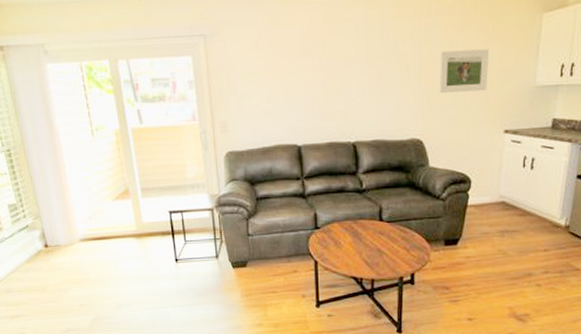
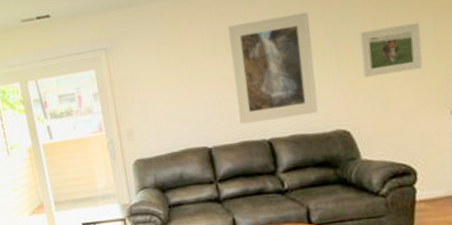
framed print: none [326,25,400,125] -> present [227,11,319,124]

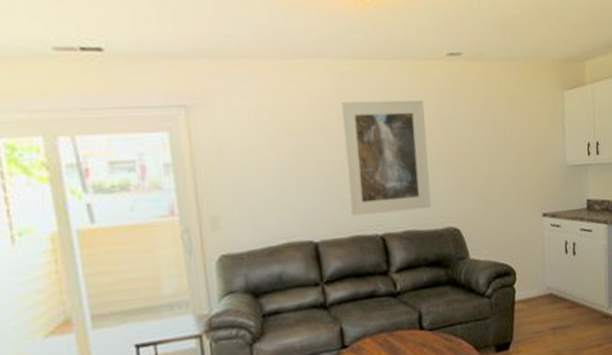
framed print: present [359,22,423,77] -> none [469,127,521,174]

